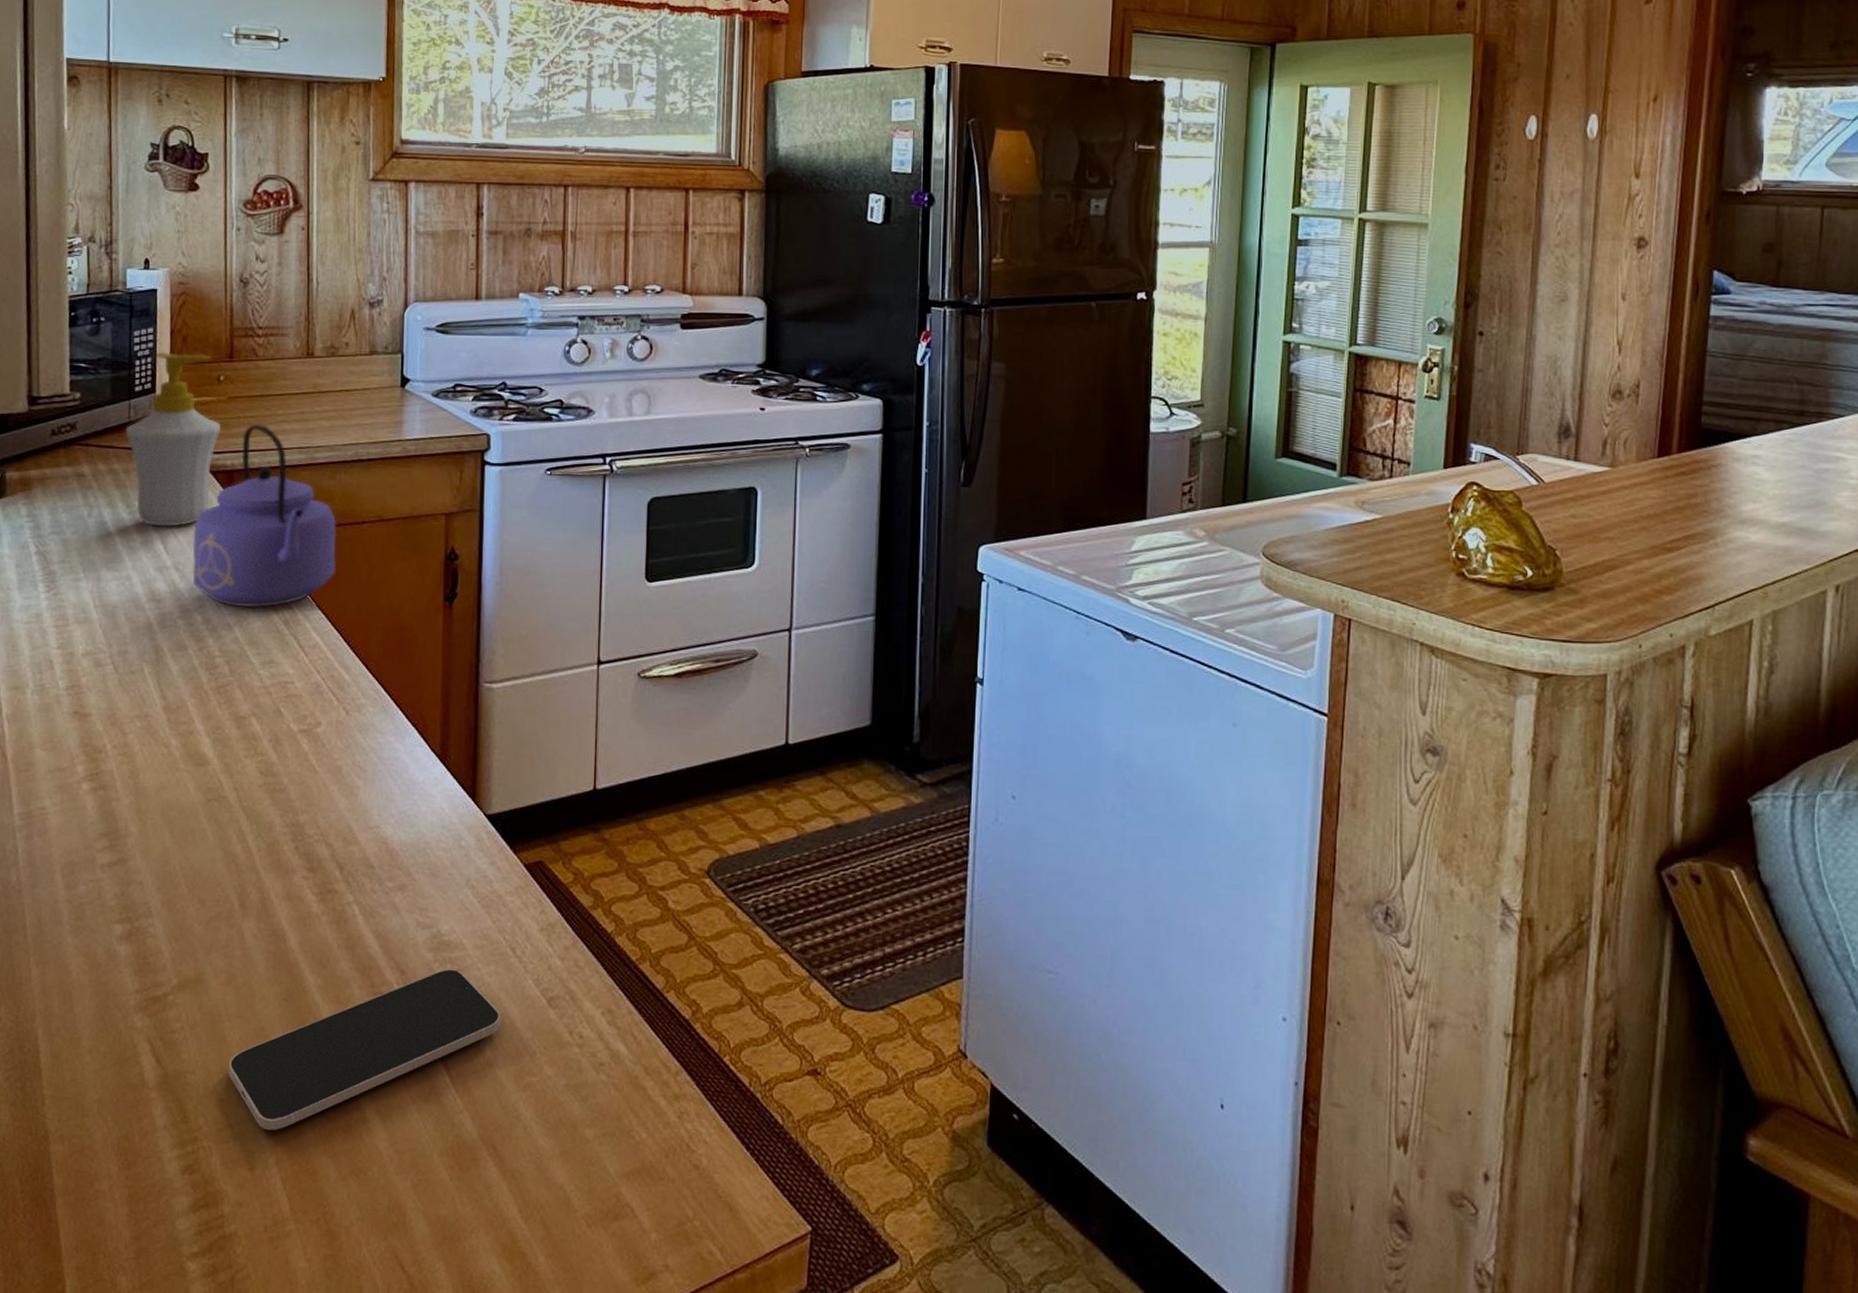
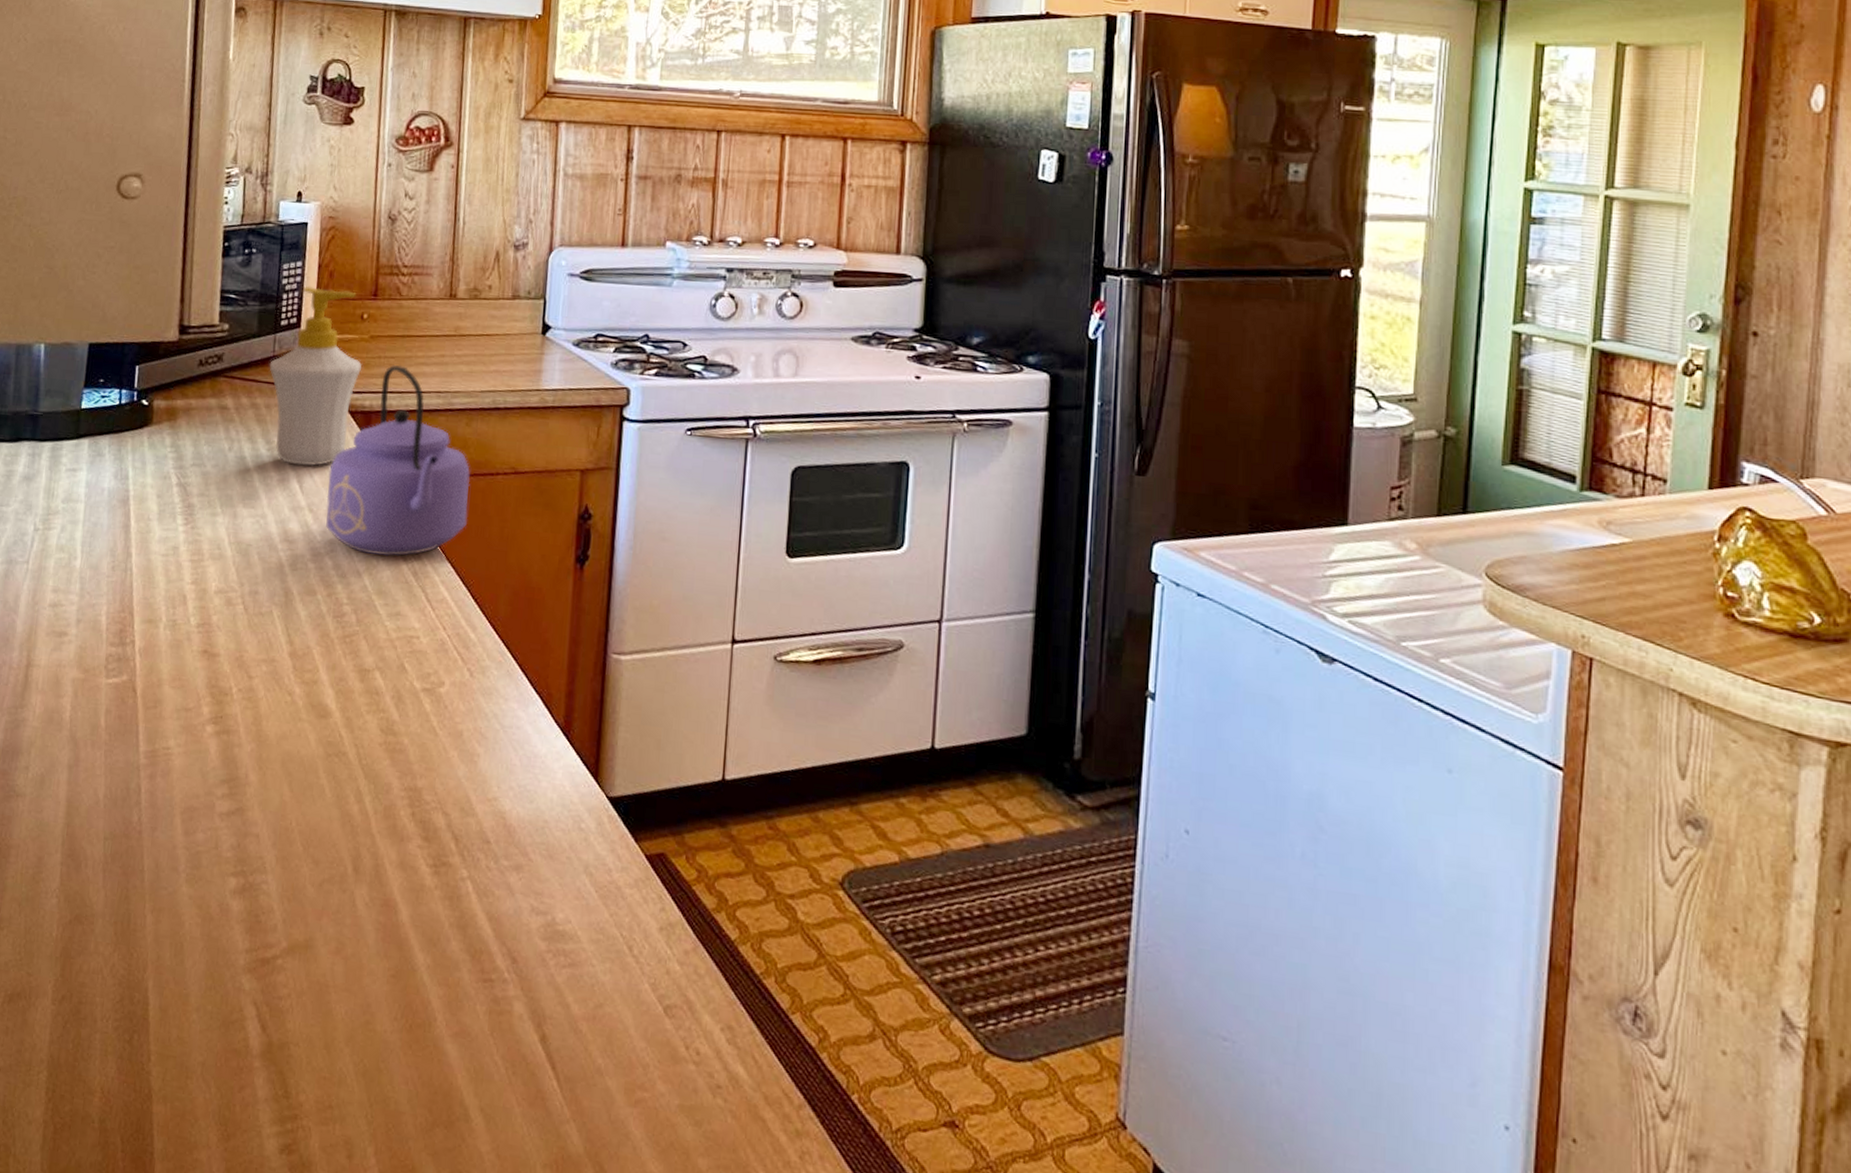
smartphone: present [229,969,501,1130] -> none [332,961,614,1118]

